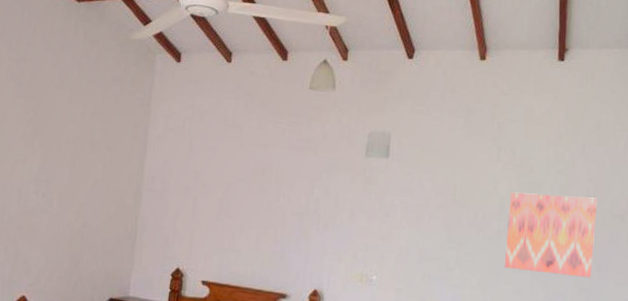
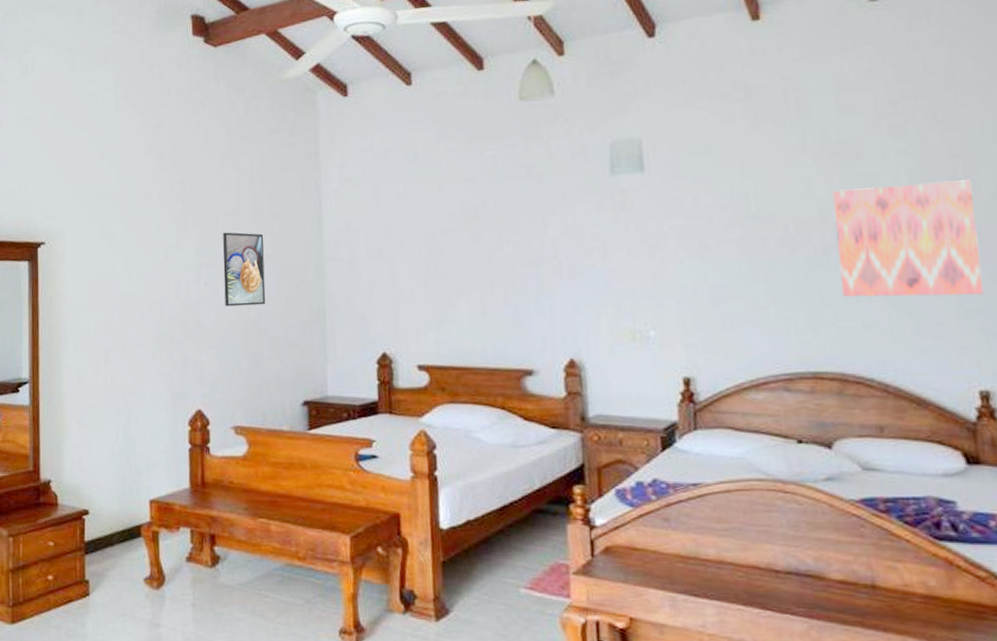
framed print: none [57,155,97,219] -> present [223,232,266,307]

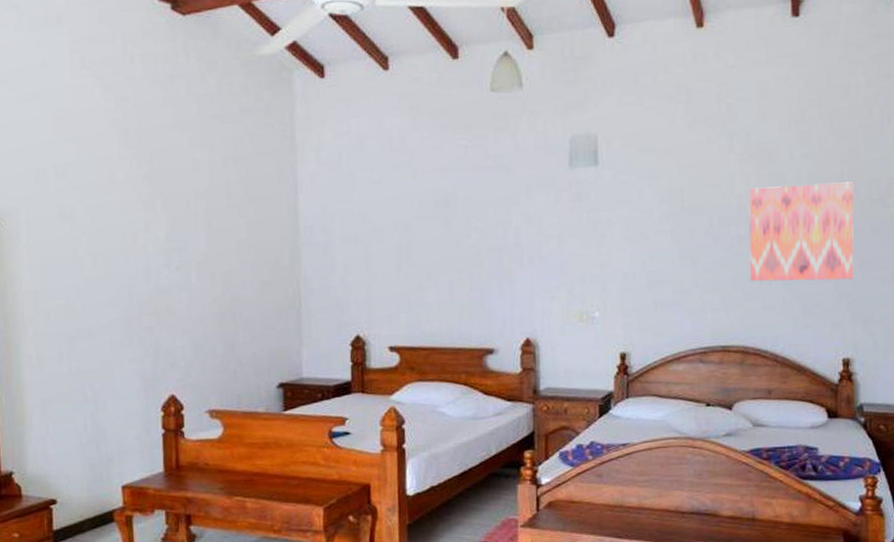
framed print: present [223,232,266,307] -> none [195,215,241,292]

